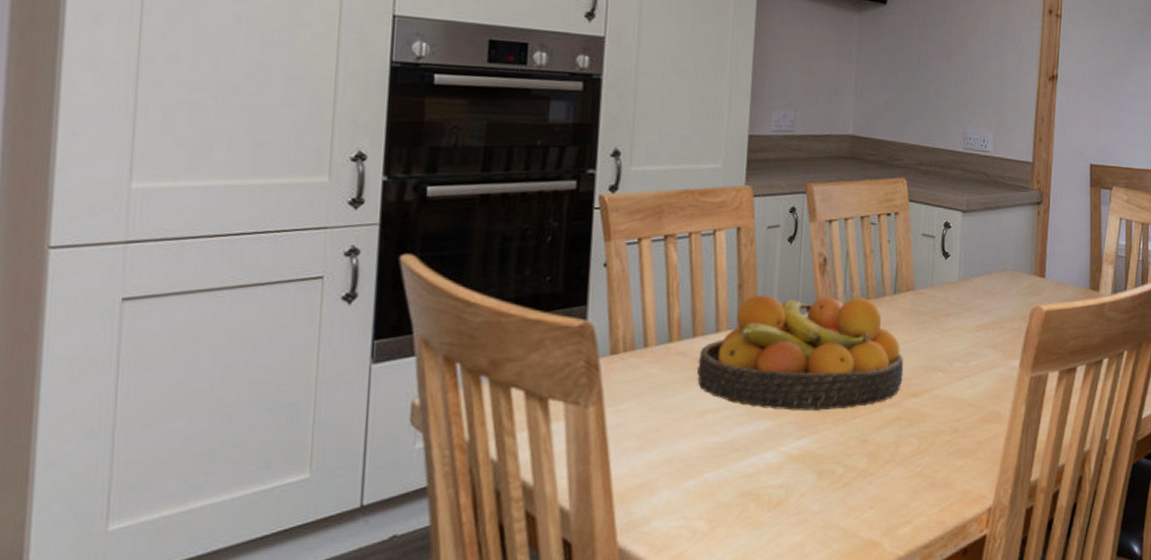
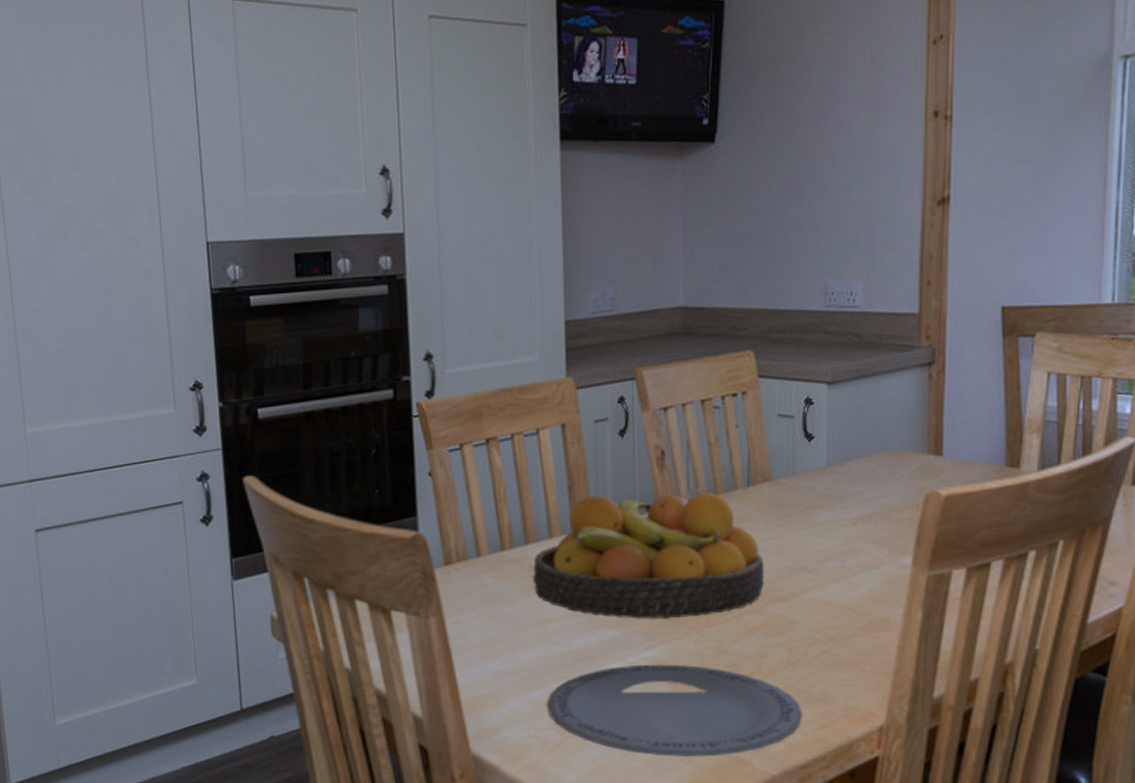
plate: none [699,453,928,542] -> present [547,664,802,757]

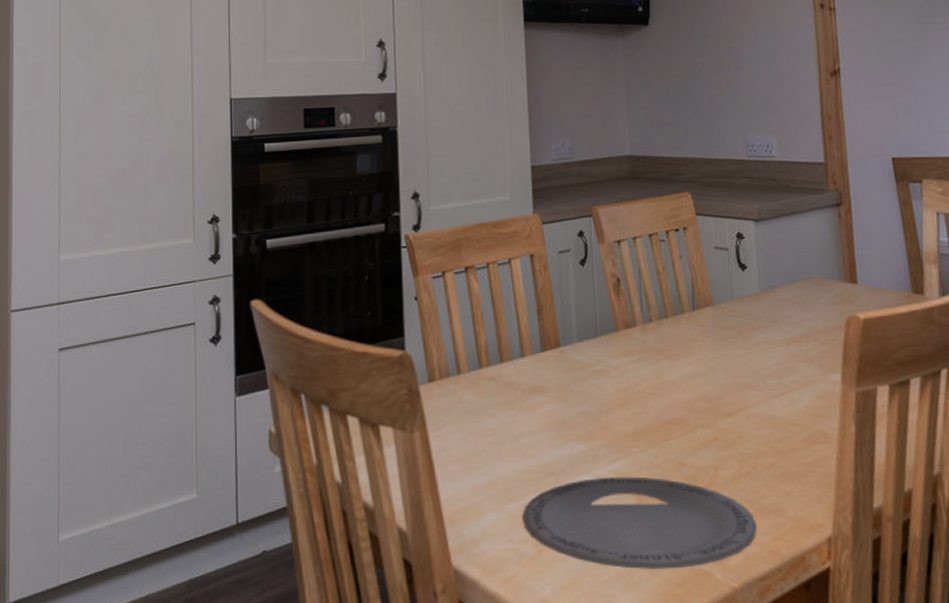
fruit bowl: present [532,493,765,620] -> none [507,316,714,434]

